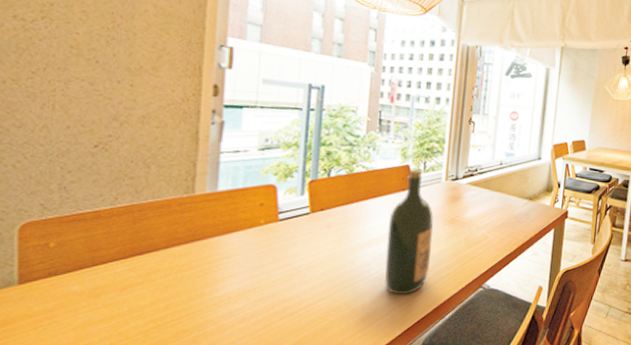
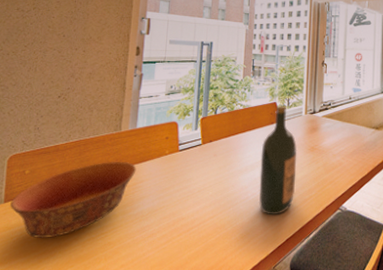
bowl: none [29,232,219,328] -> present [10,161,137,238]

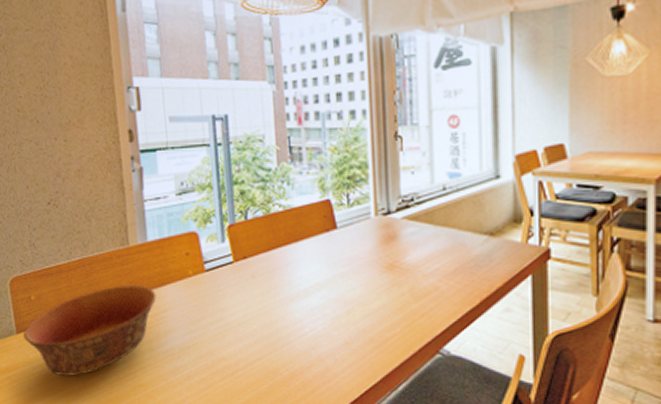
wine bottle: present [259,105,297,216] -> none [315,204,370,359]

